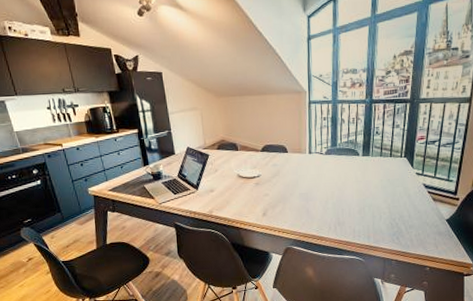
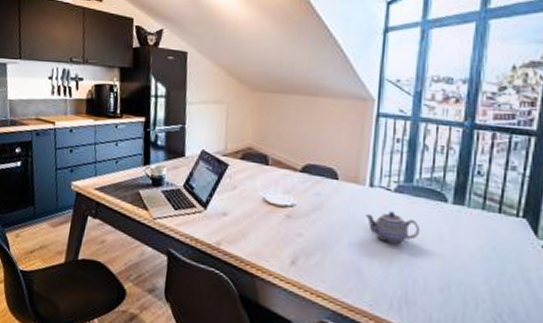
teapot: none [308,168,344,190] -> present [366,211,421,245]

